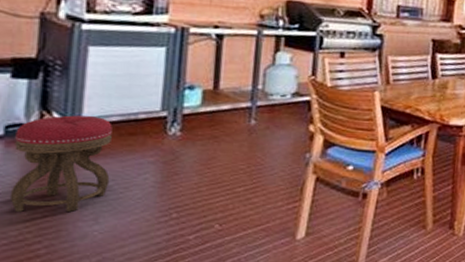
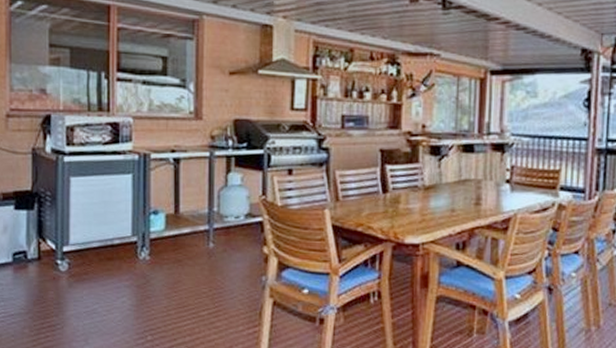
stool: present [9,115,112,213] -> none [20,242,95,333]

